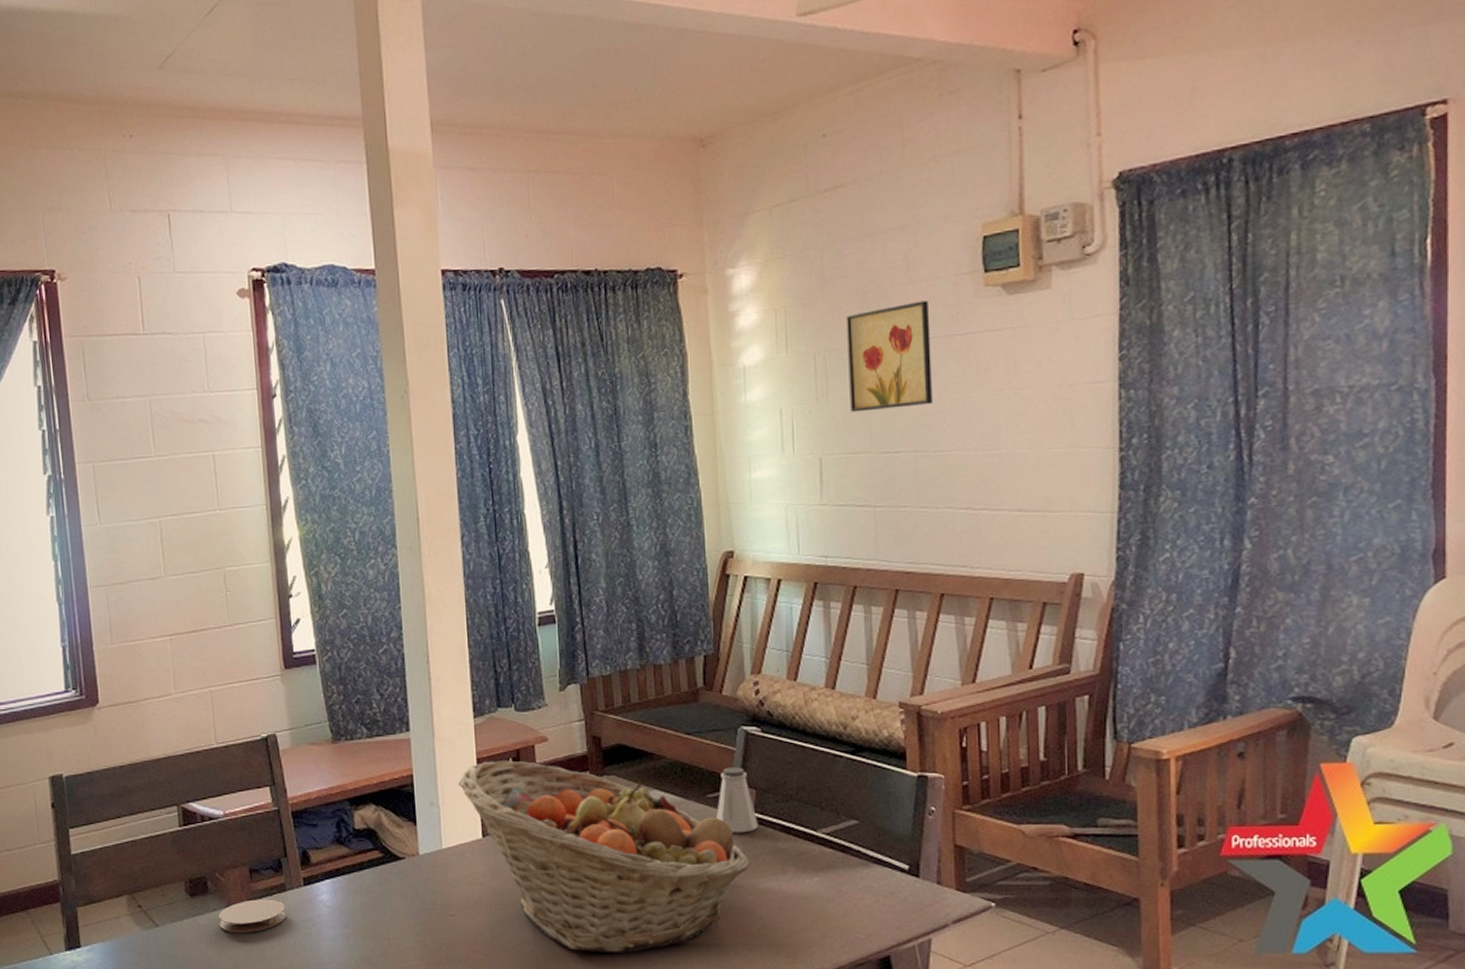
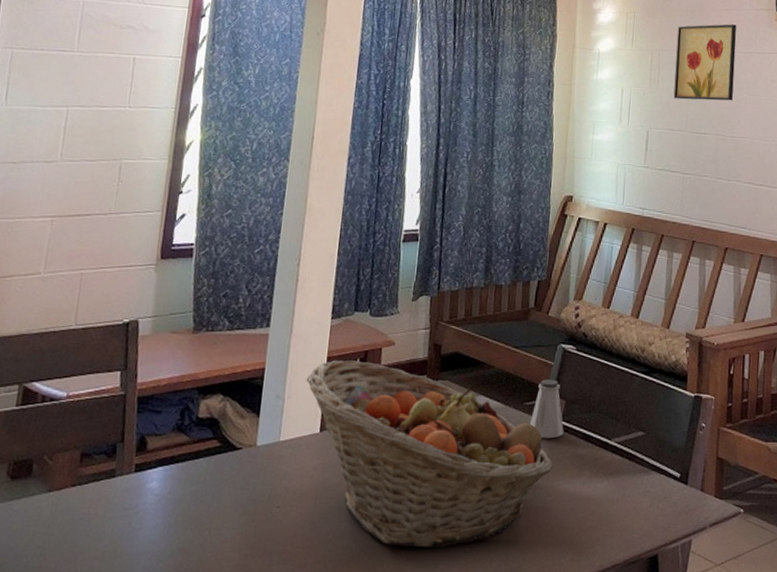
coaster: present [218,899,286,933] -> none [36,484,111,520]

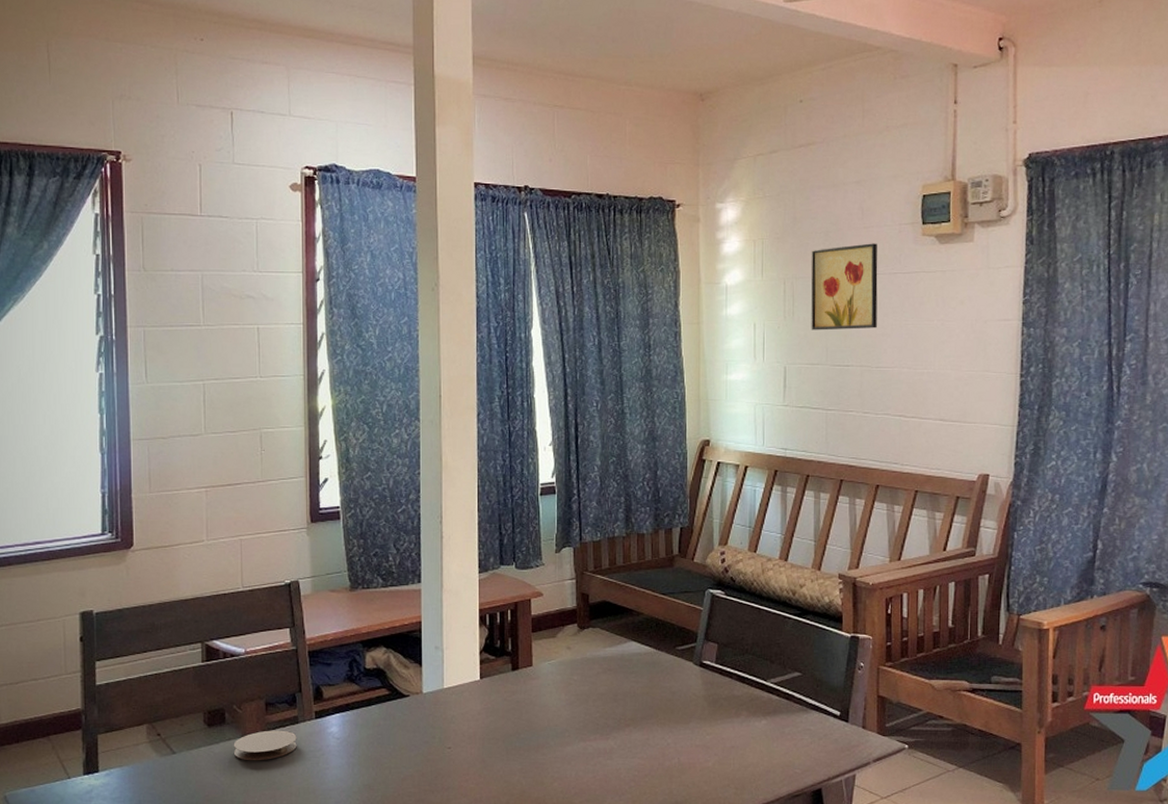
coaster: none [36,484,111,520] -> present [233,730,297,761]
fruit basket: present [306,360,553,548] -> none [461,611,710,784]
saltshaker: present [530,379,564,439] -> none [684,624,718,681]

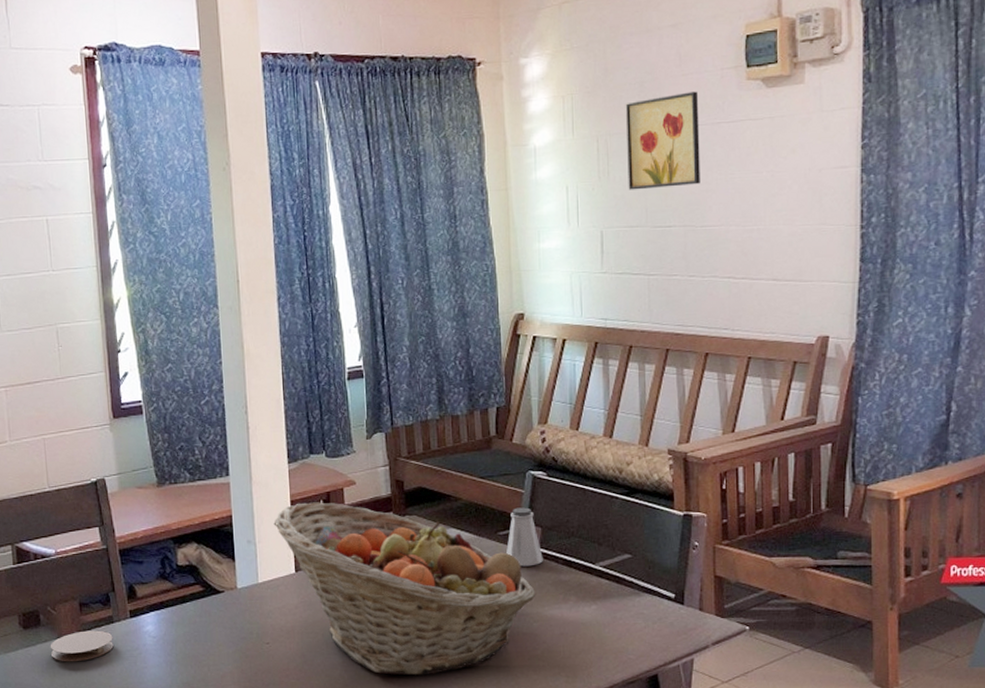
fruit basket: none [461,611,710,784] -> present [273,502,536,676]
saltshaker: none [684,624,718,681] -> present [506,507,543,567]

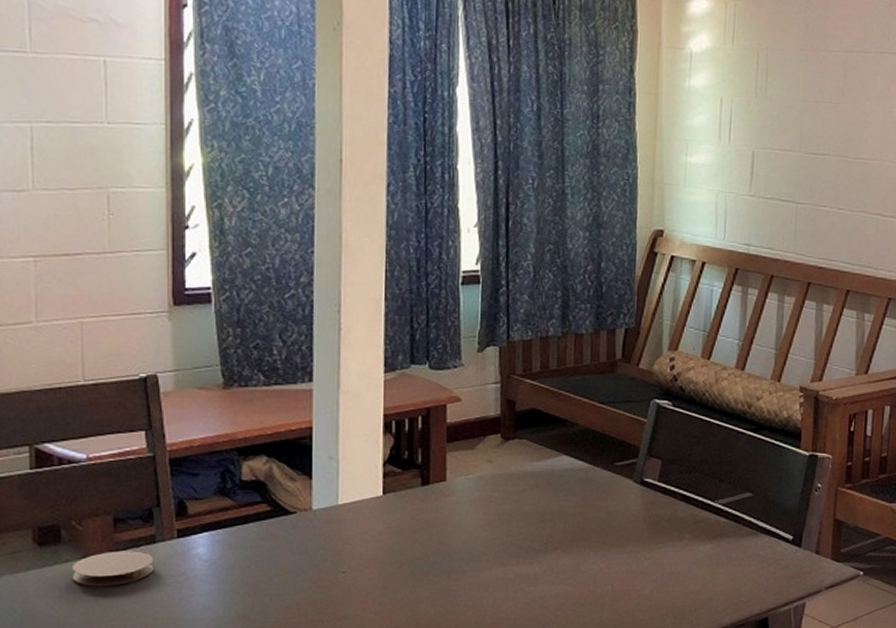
fruit basket: present [273,502,536,676] -> none [361,417,650,613]
saltshaker: present [506,507,543,567] -> none [622,437,661,501]
wall art: present [625,91,700,190] -> none [785,15,865,114]

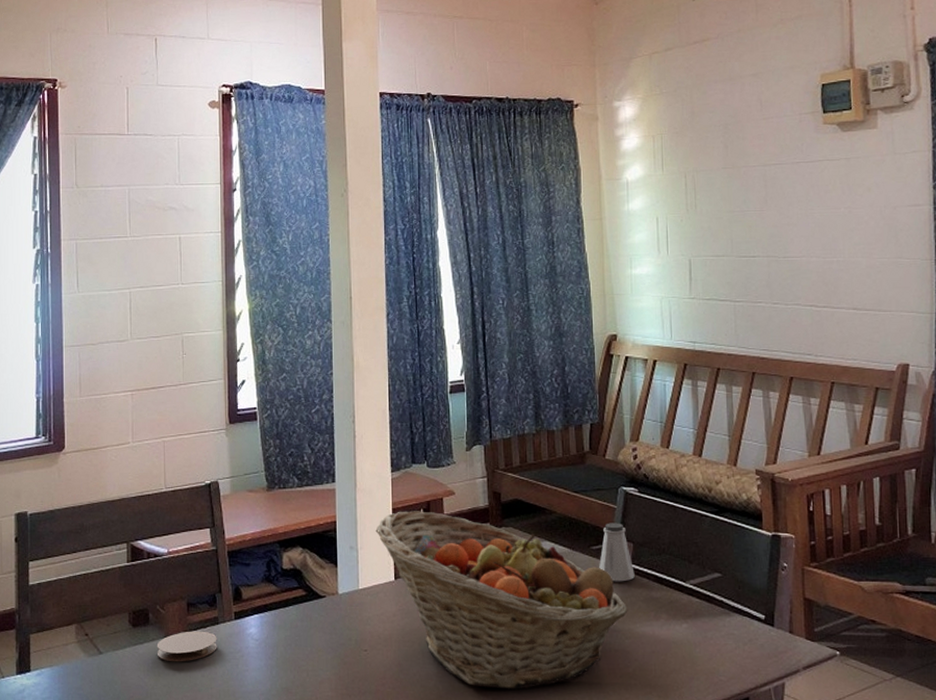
fruit basket: none [361,417,650,613] -> present [375,511,628,690]
saltshaker: none [622,437,661,501] -> present [599,523,635,582]

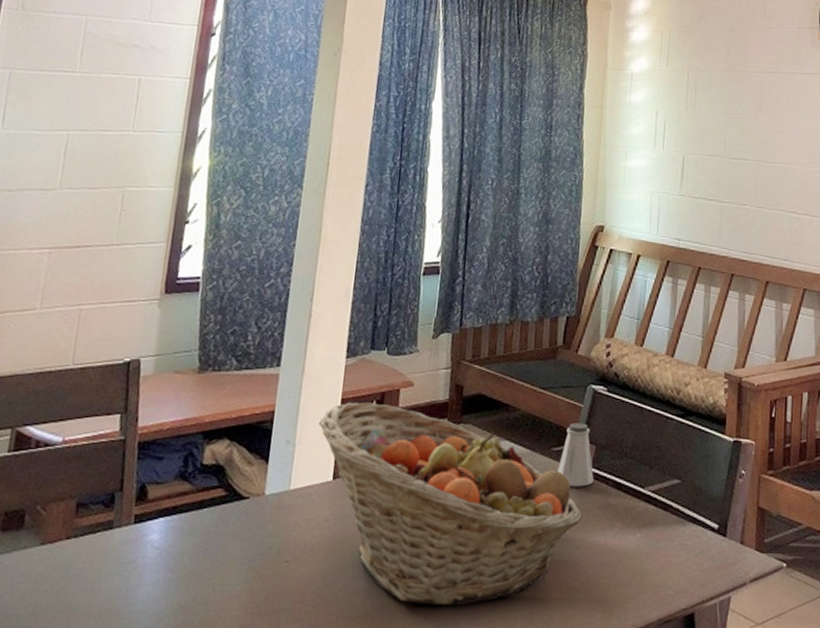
coaster: present [156,631,217,662] -> none [27,537,108,575]

